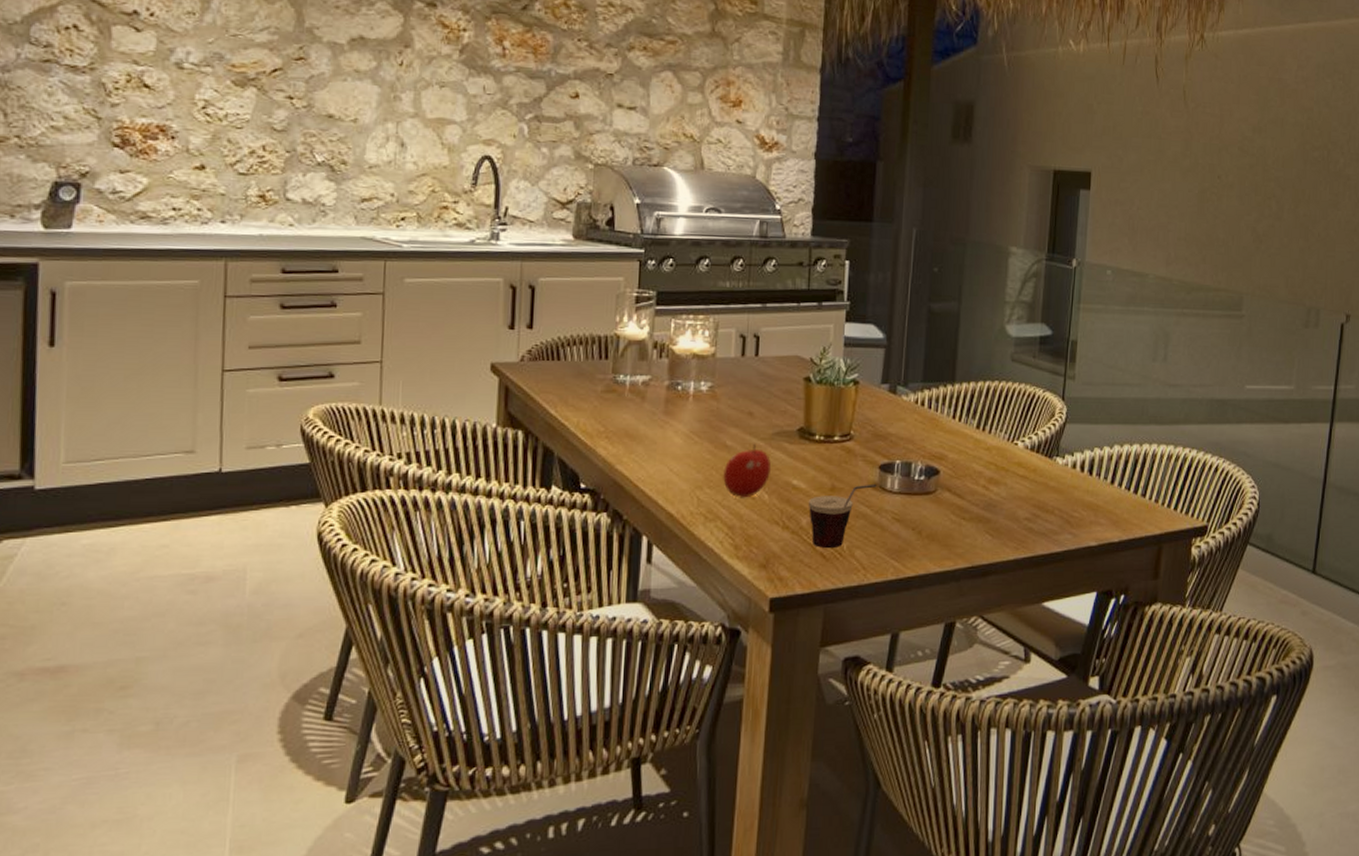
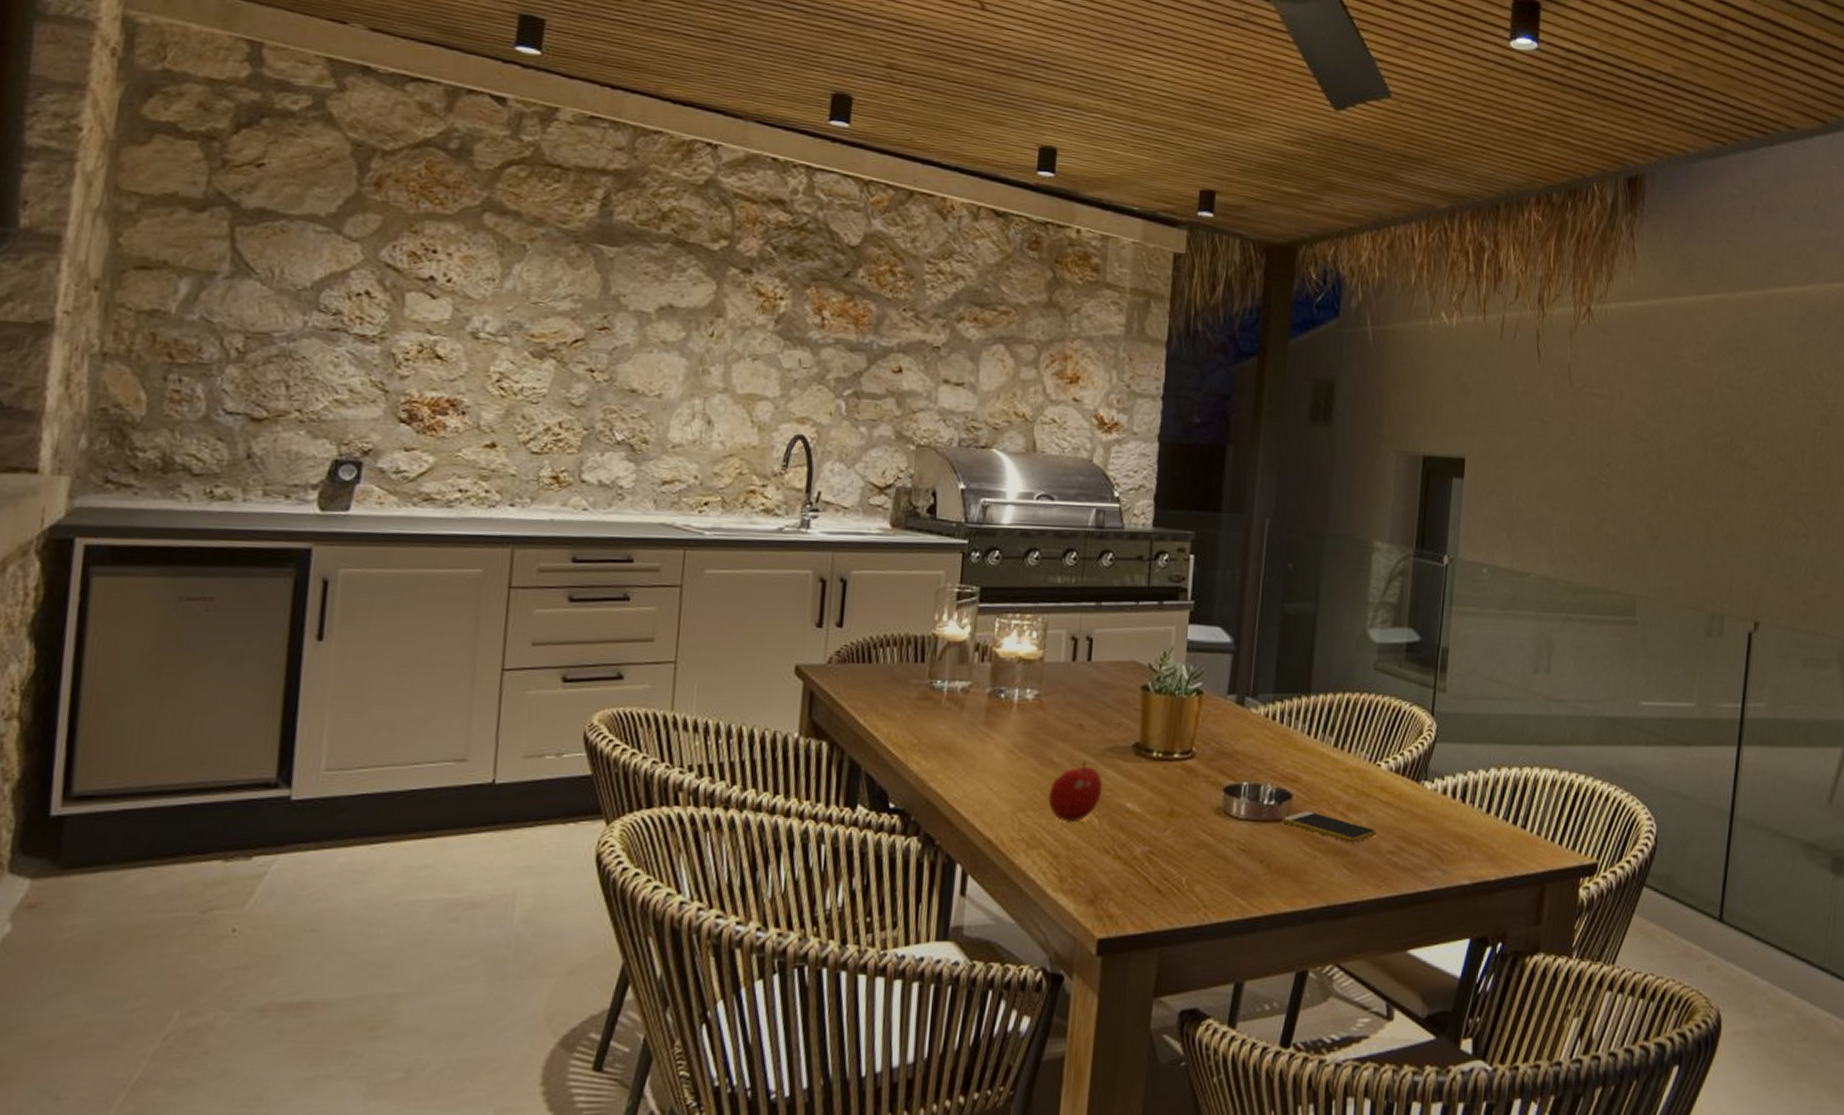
cup: present [808,483,877,549] -> none [1143,808,1221,883]
smartphone: none [931,485,1015,512] -> present [1282,811,1377,843]

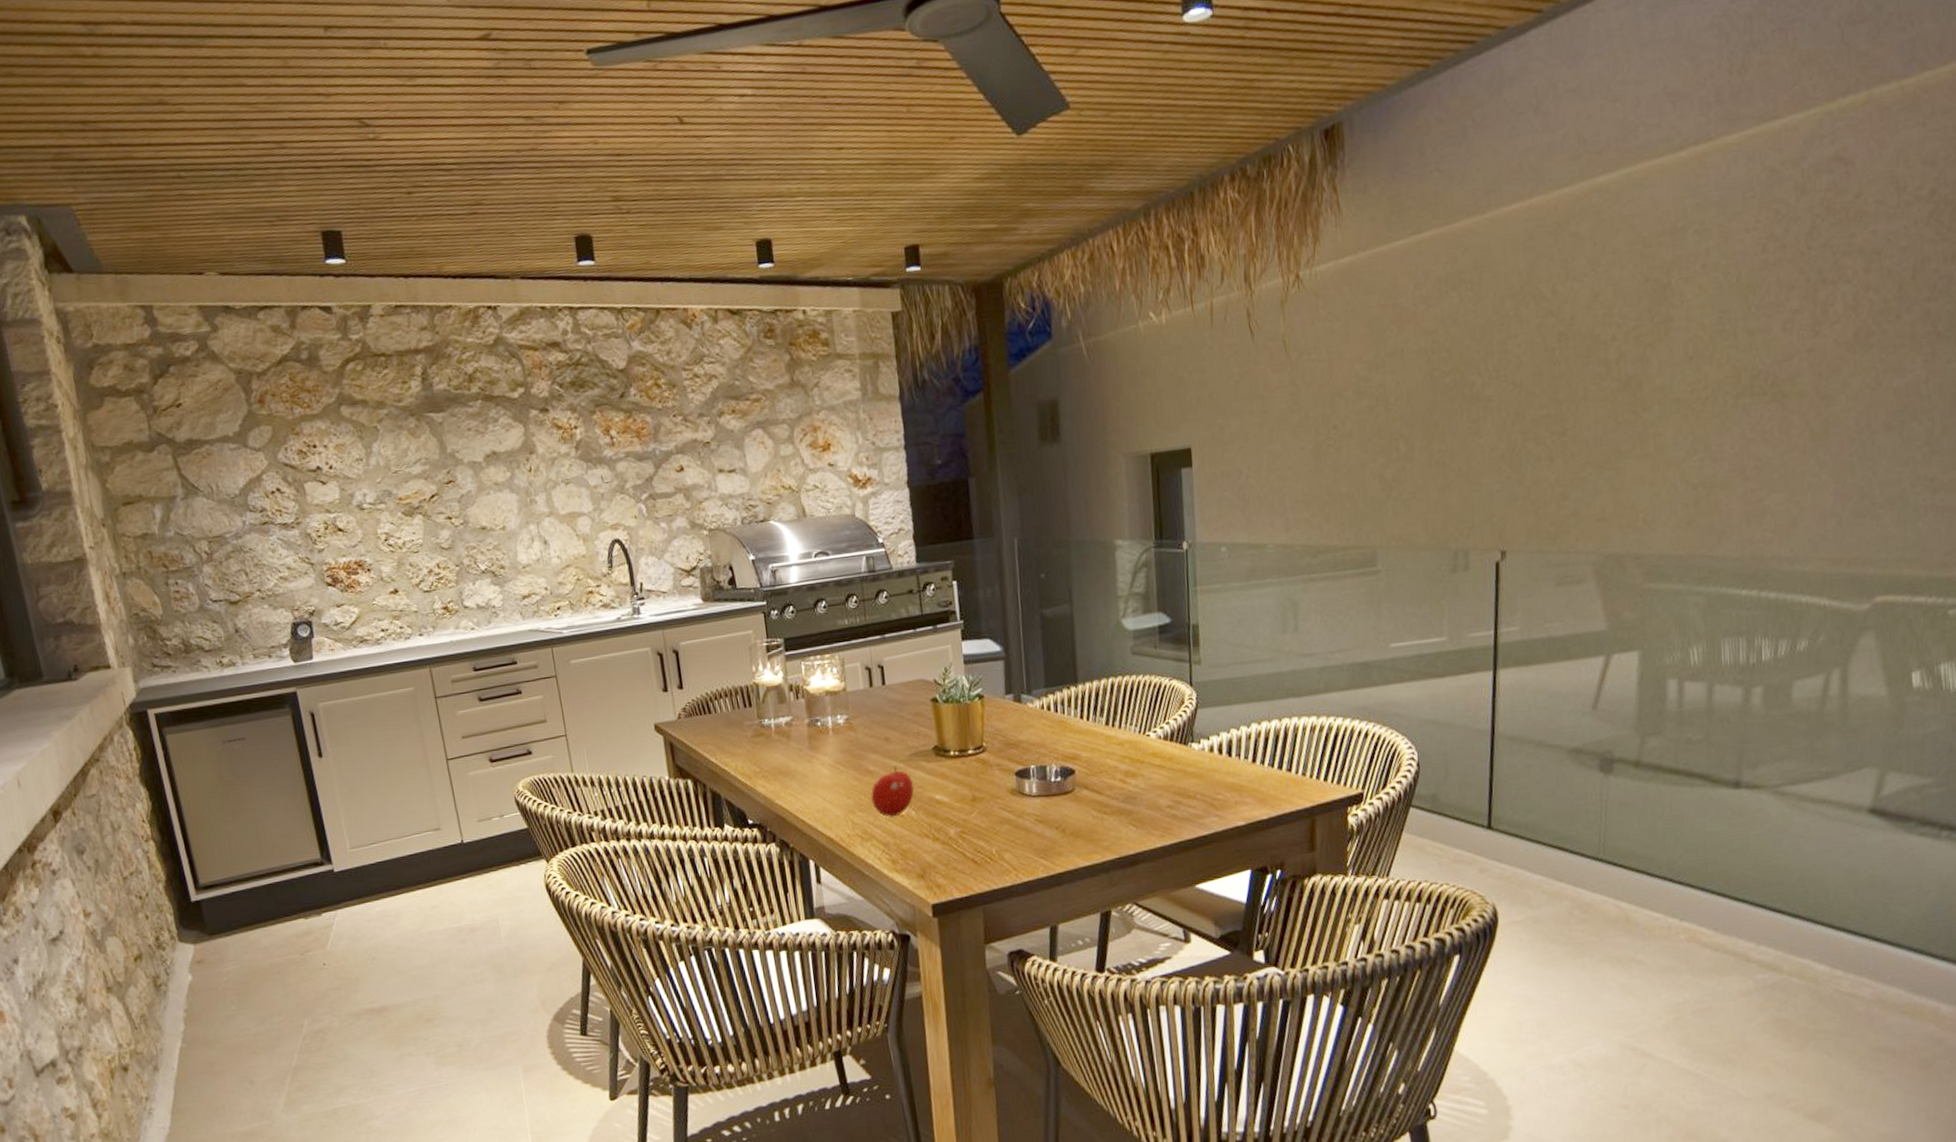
smartphone: present [1282,811,1377,843] -> none [1070,782,1154,804]

